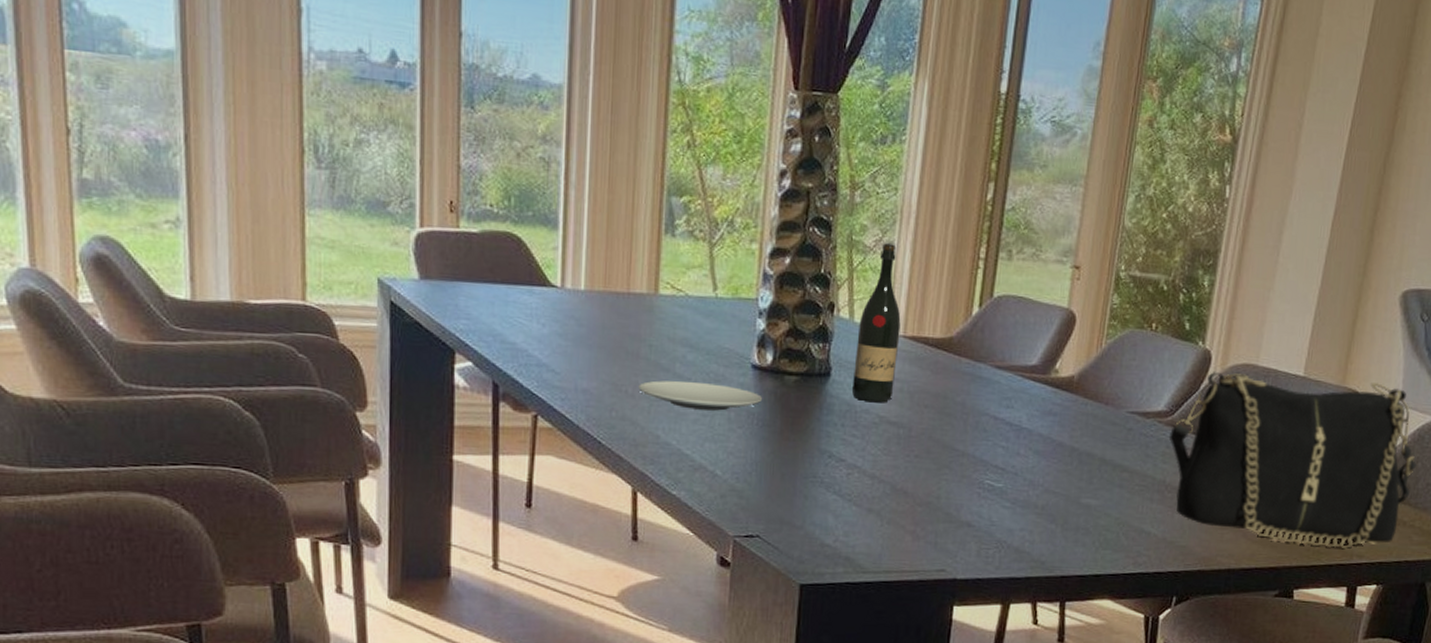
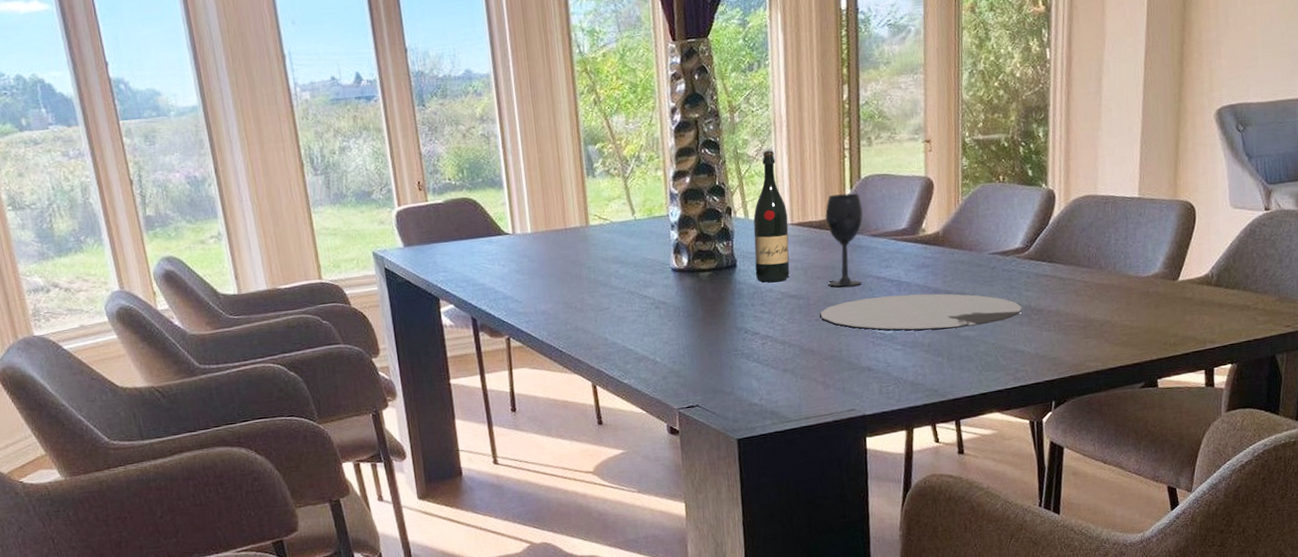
plate: present [638,380,763,411] -> none [585,289,685,313]
placemat: none [921,440,1156,494] -> present [820,293,1022,331]
wine glass: none [936,310,990,423] -> present [825,193,863,287]
handbag: present [1168,372,1416,550] -> none [1028,190,1252,340]

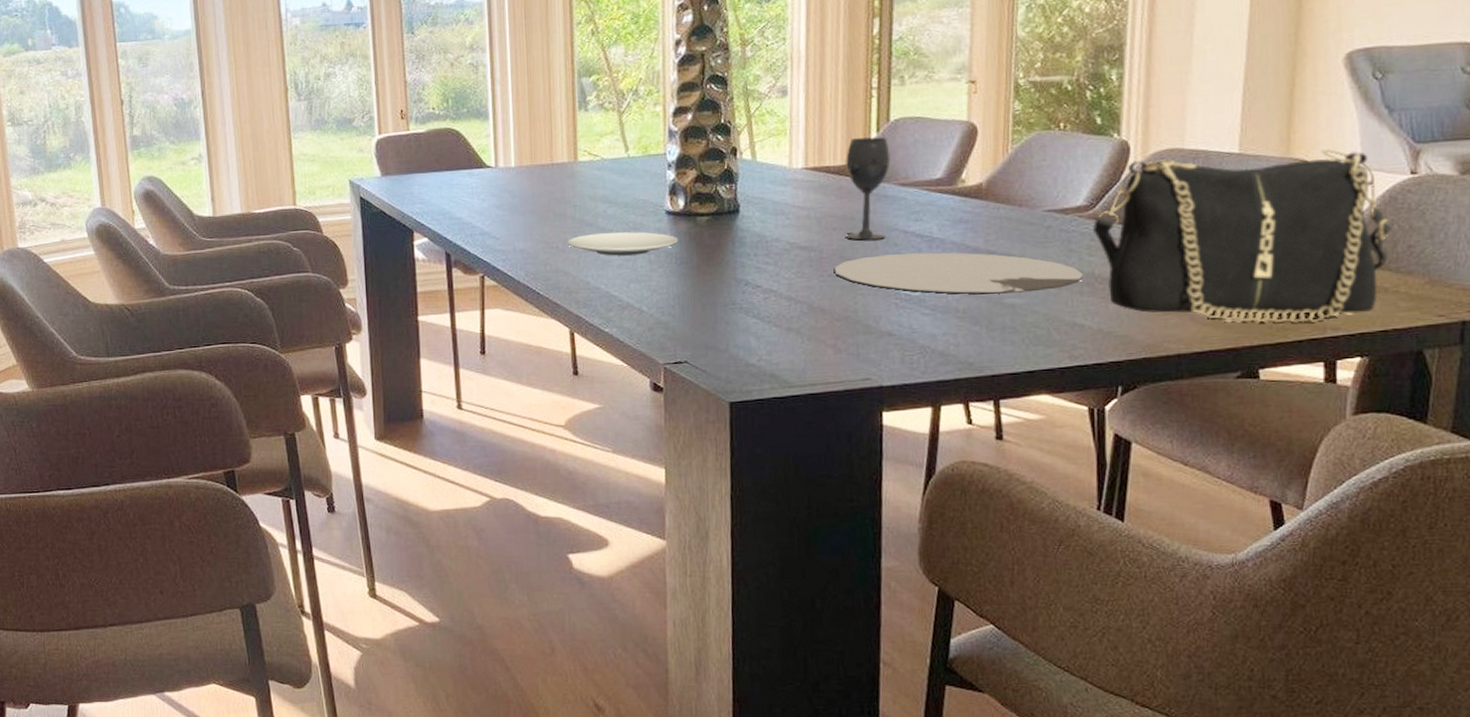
plate: none [585,289,685,313] -> present [567,232,679,256]
wine bottle: present [753,150,790,283] -> none [761,87,802,232]
handbag: none [1028,190,1252,340] -> present [1092,148,1391,323]

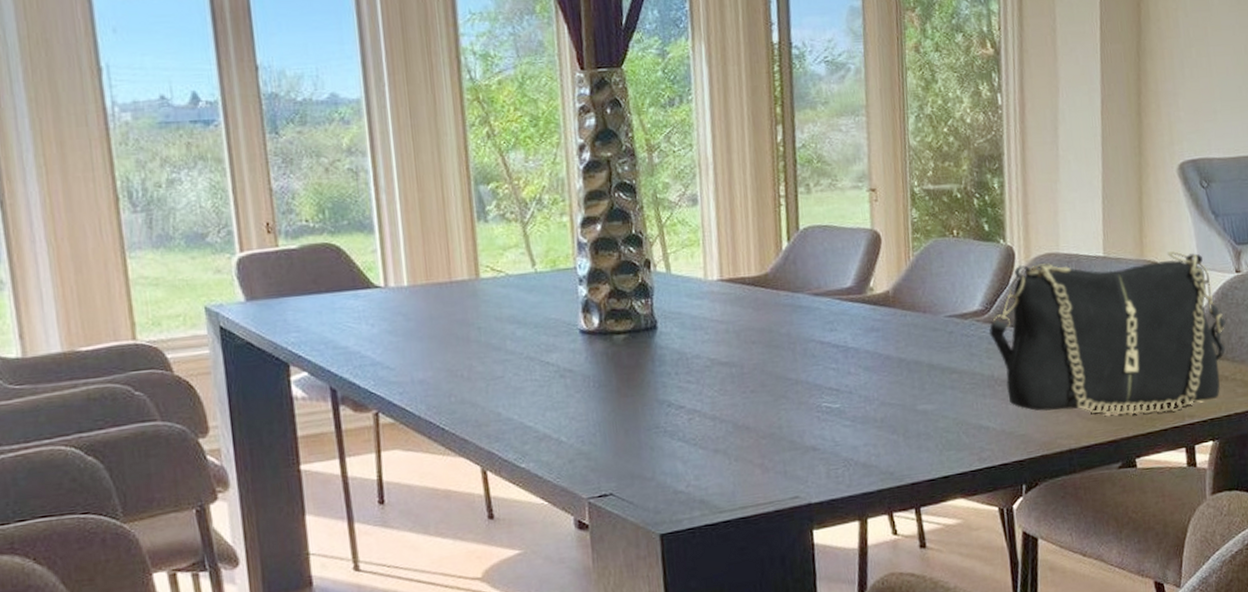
plate: present [567,232,679,256] -> none [473,354,596,383]
placemat: present [834,252,1083,294] -> none [755,361,985,404]
wine glass: present [845,137,891,240] -> none [759,246,804,354]

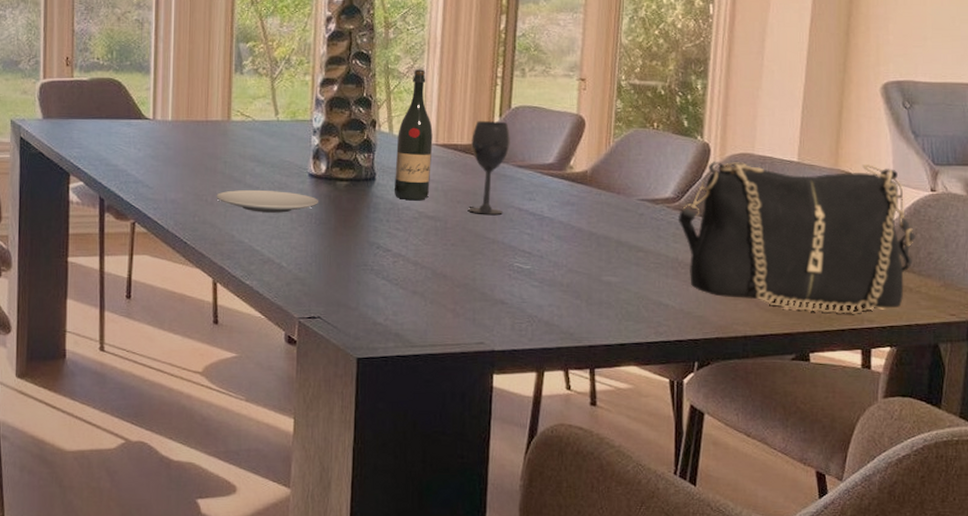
plate: none [473,354,596,383] -> present [216,189,319,213]
wine bottle: none [676,196,720,348] -> present [395,69,433,201]
wine glass: none [759,246,804,354] -> present [467,121,510,215]

